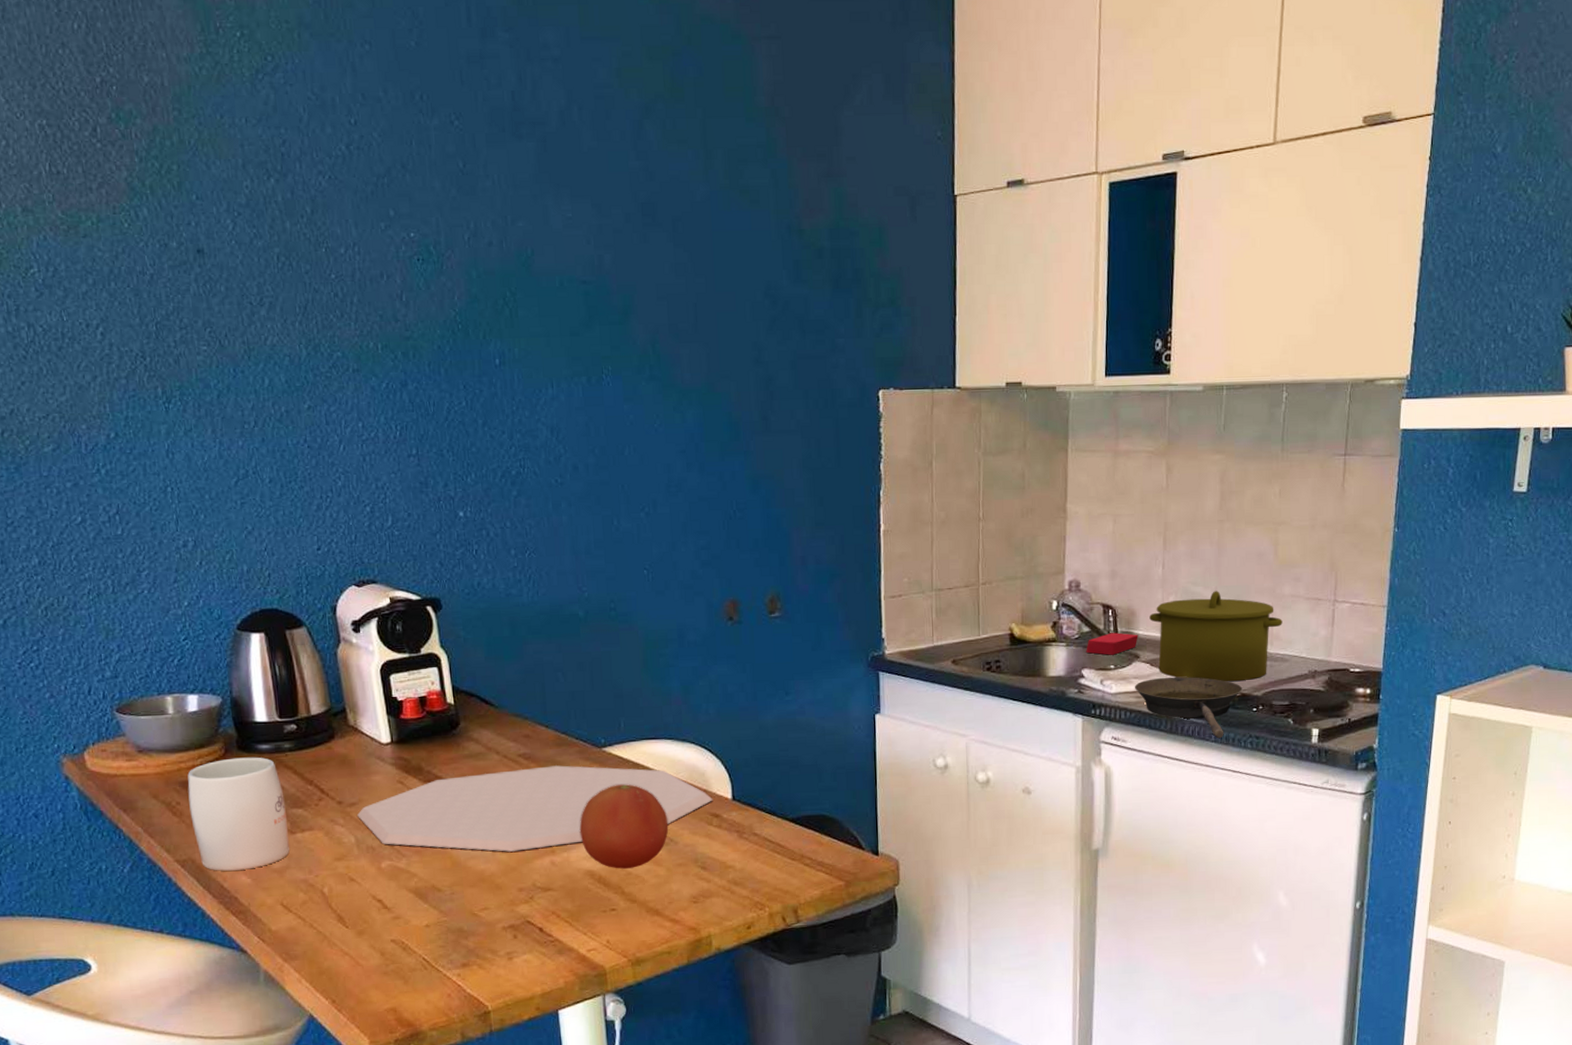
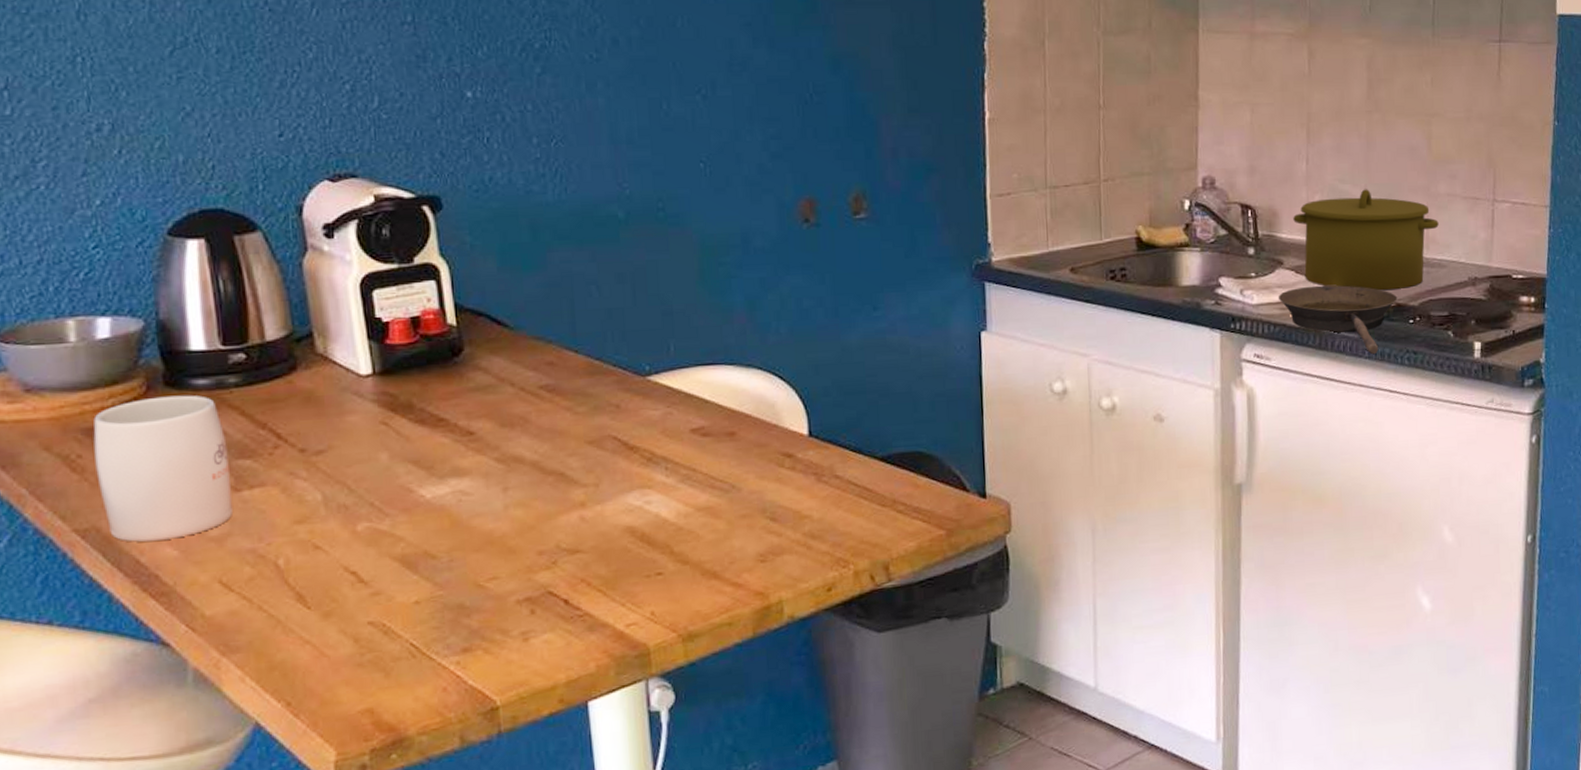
placemat: present [356,765,713,852] -> none [324,398,785,507]
fruit: present [579,784,669,869] -> none [617,420,730,524]
sponge: present [1086,632,1138,655] -> none [1223,236,1282,262]

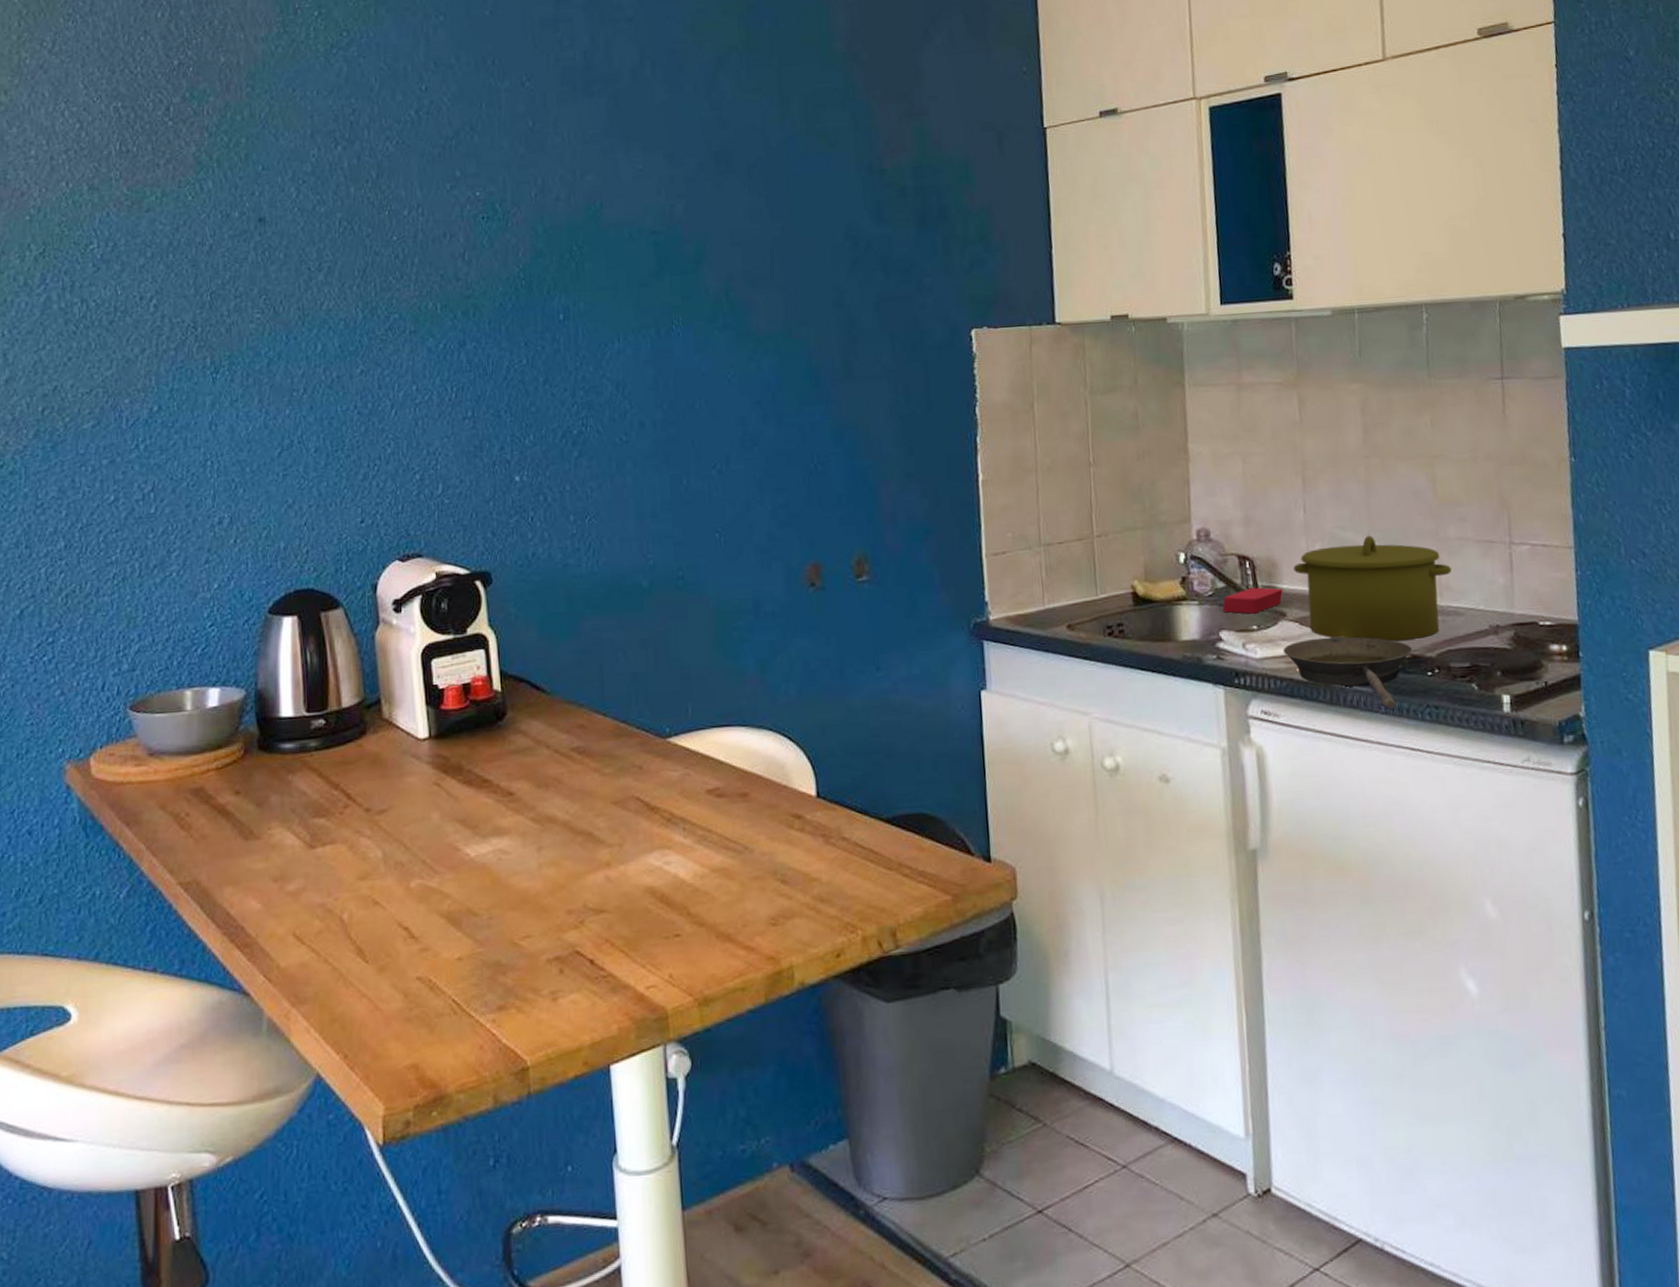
mug: present [93,395,234,542] -> none [199,758,308,895]
sponge: none [1223,236,1282,262] -> present [1222,587,1283,614]

